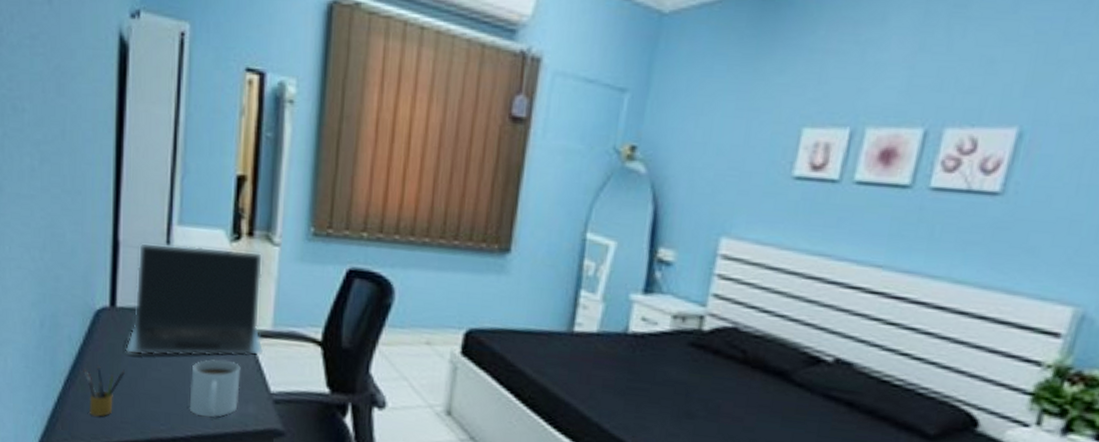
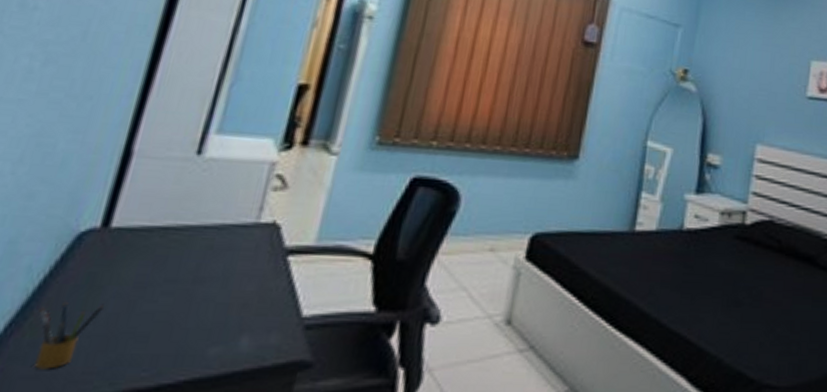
laptop: present [125,242,264,356] -> none [111,152,317,284]
mug: present [189,359,241,417] -> none [187,282,268,355]

